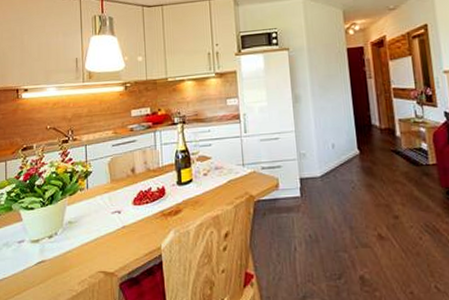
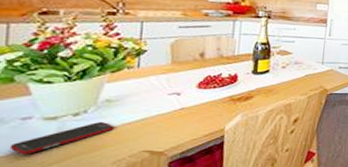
cell phone: none [13,242,77,275] -> present [9,121,115,155]

